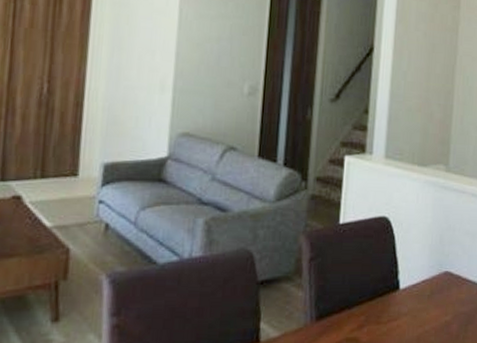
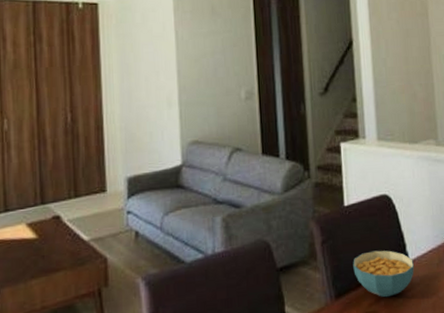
cereal bowl: none [339,274,404,325] -> present [353,250,414,298]

